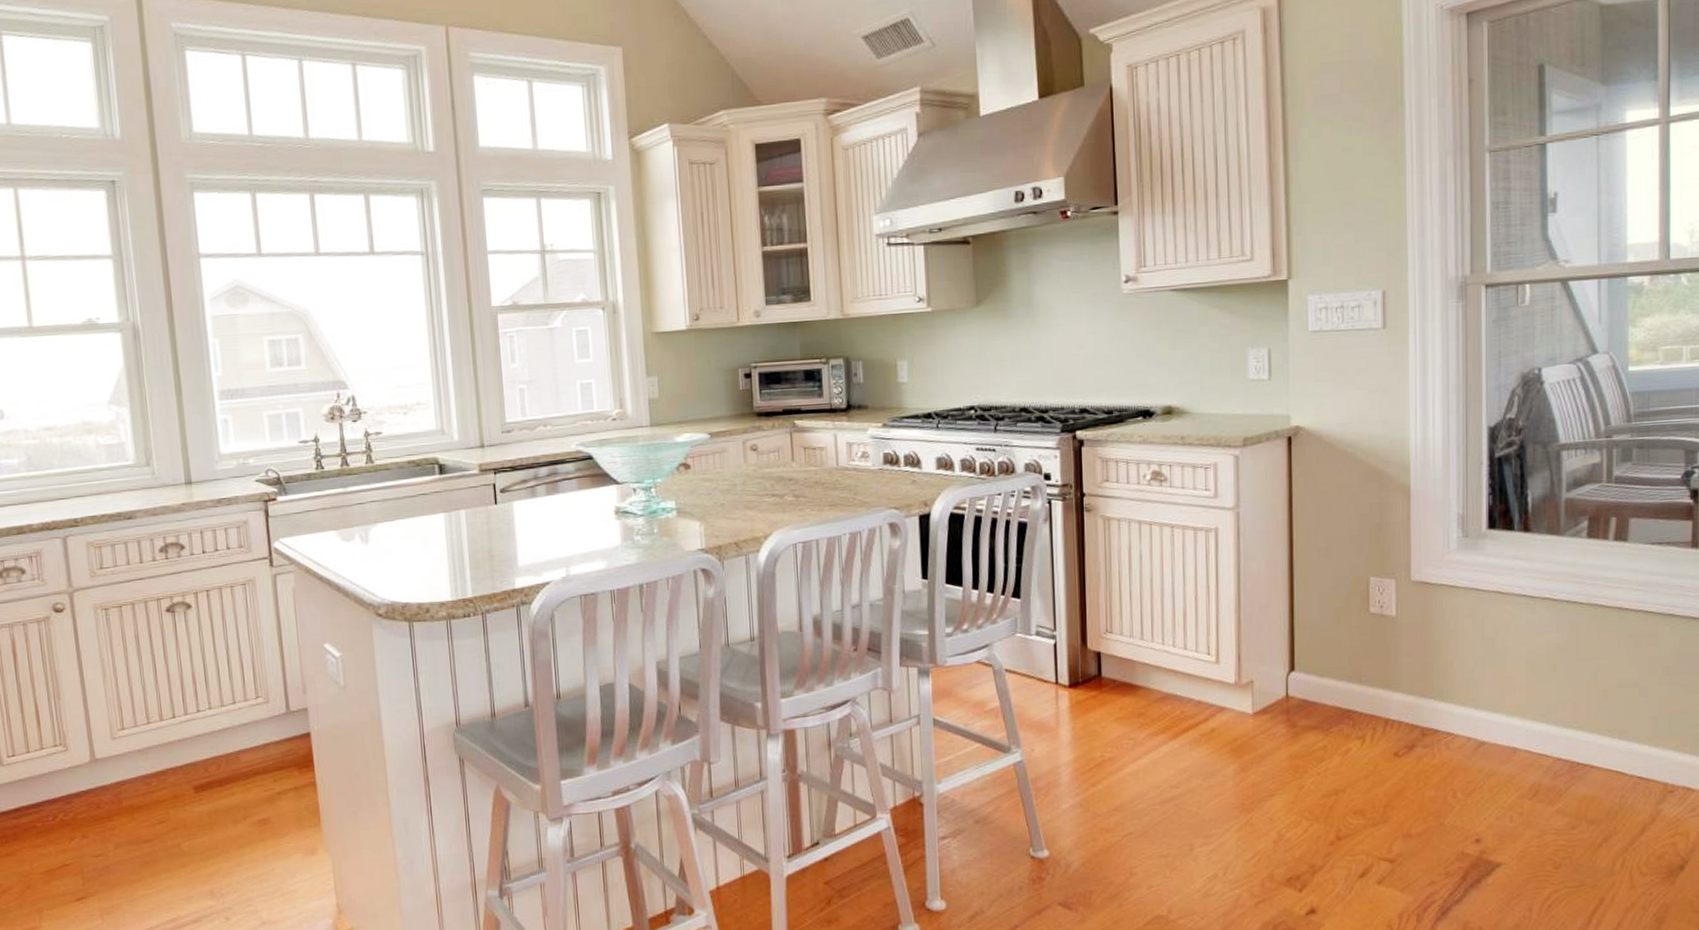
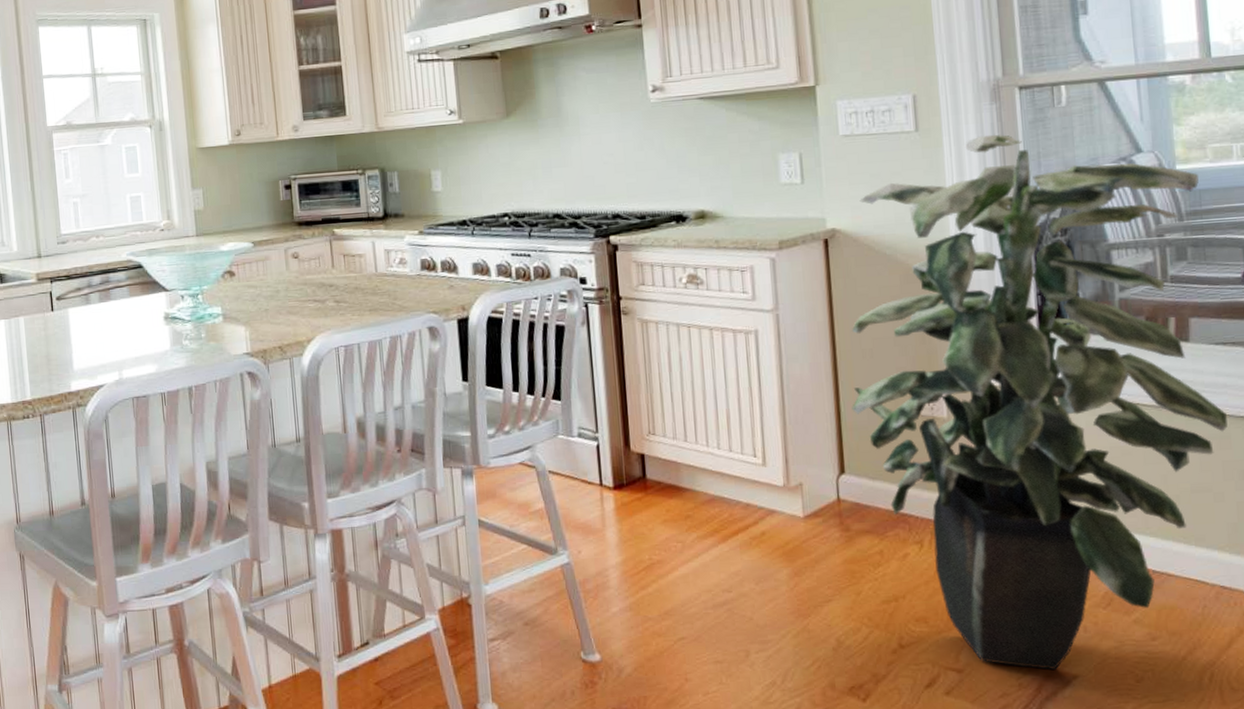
indoor plant: none [1305,332,1657,859] -> present [851,134,1228,670]

